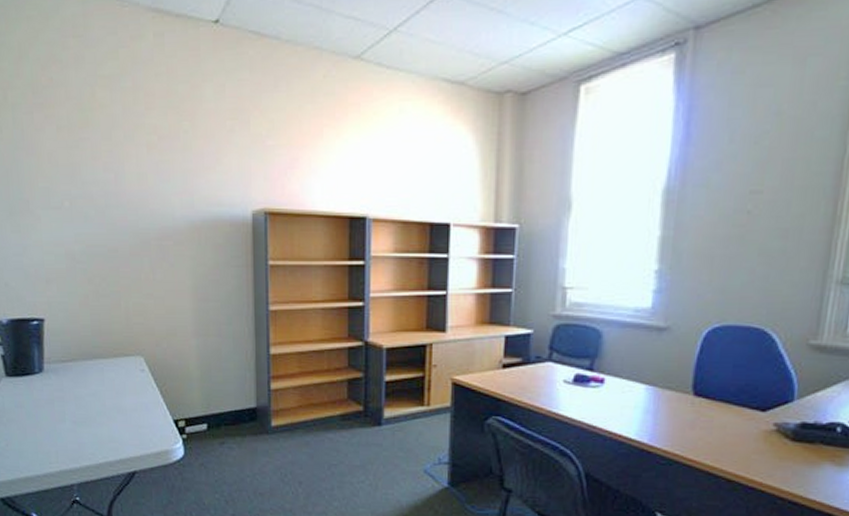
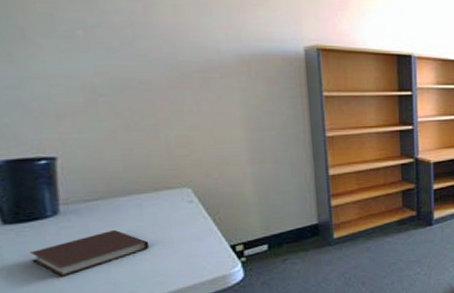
notebook: none [22,391,108,430] -> present [30,229,150,277]

